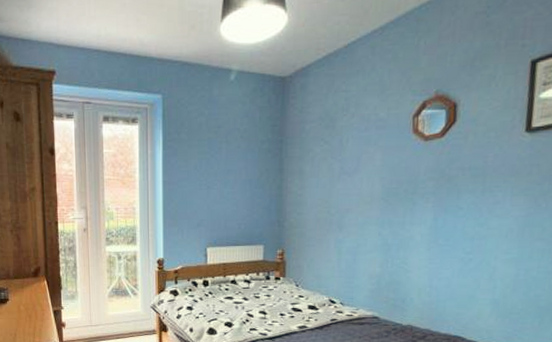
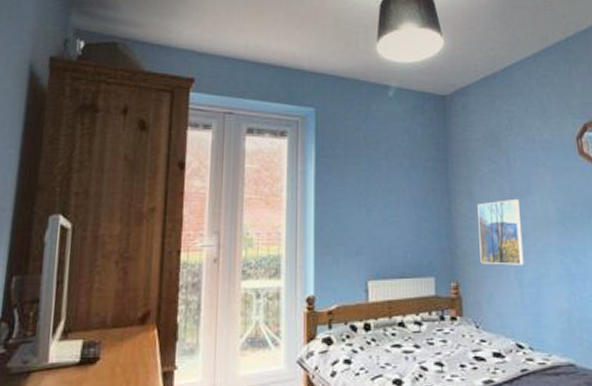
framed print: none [305,178,347,236] -> present [478,200,524,265]

